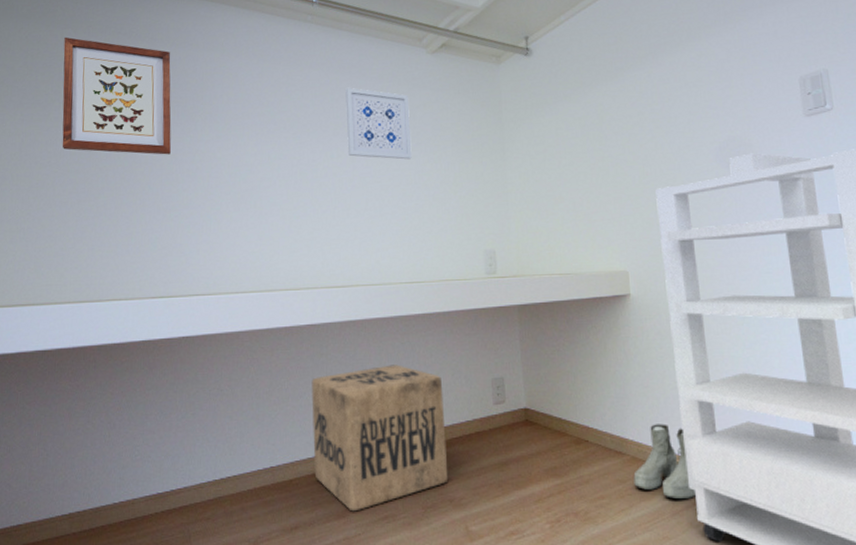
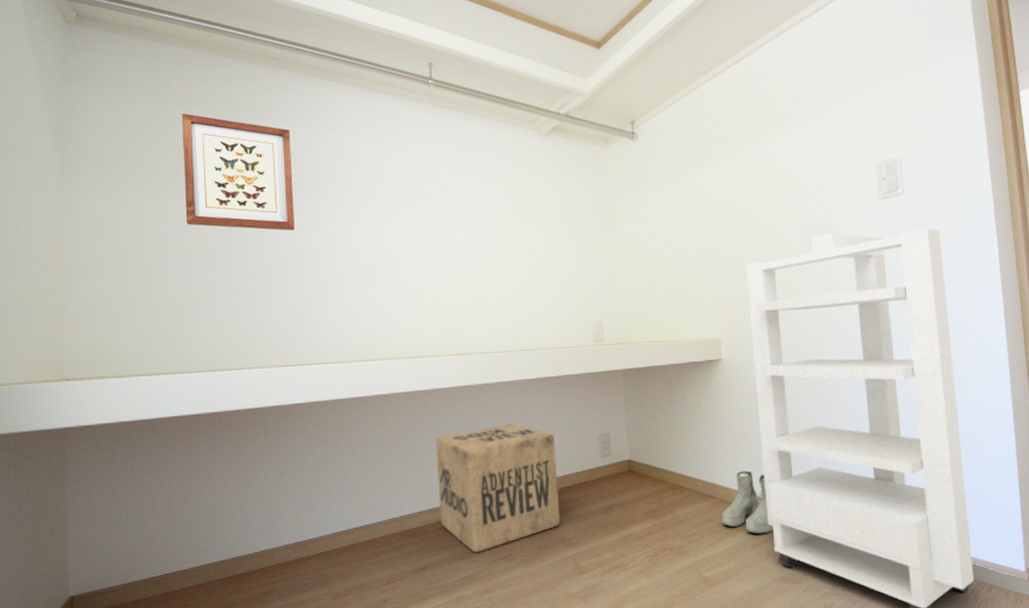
wall art: present [345,87,412,160] -> none [462,167,526,237]

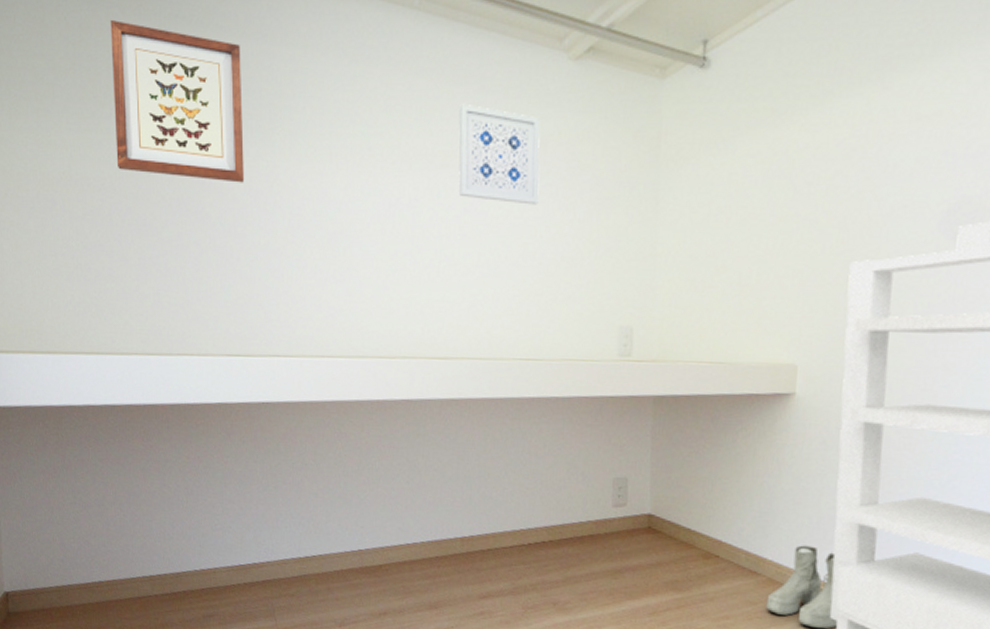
cardboard box: present [436,424,561,553] -> none [405,452,556,604]
wall art: none [462,167,526,237] -> present [458,103,541,205]

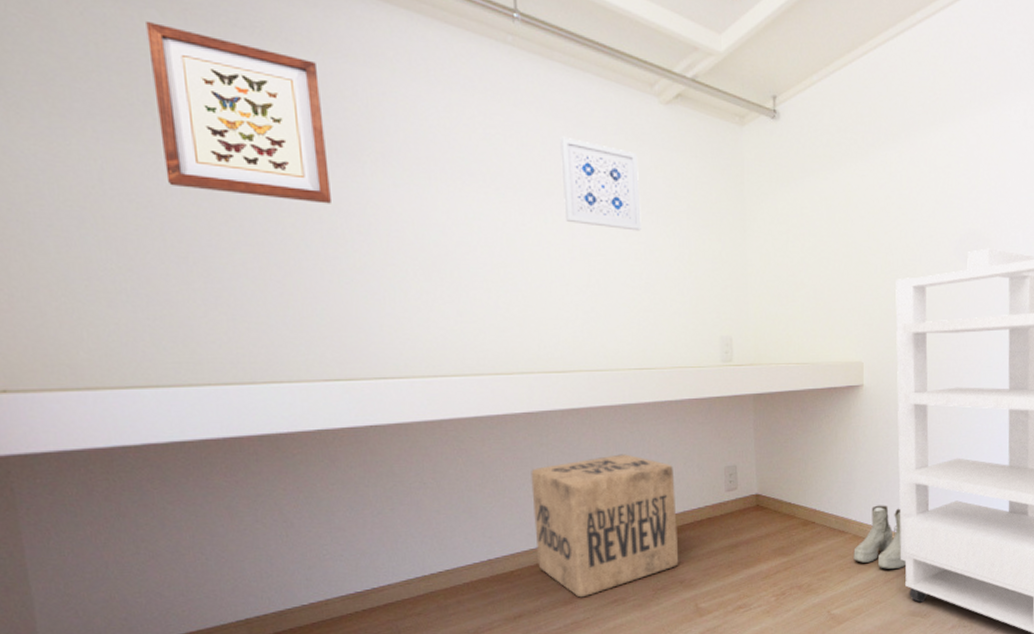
cardboard box: none [405,452,556,604] -> present [531,454,679,598]

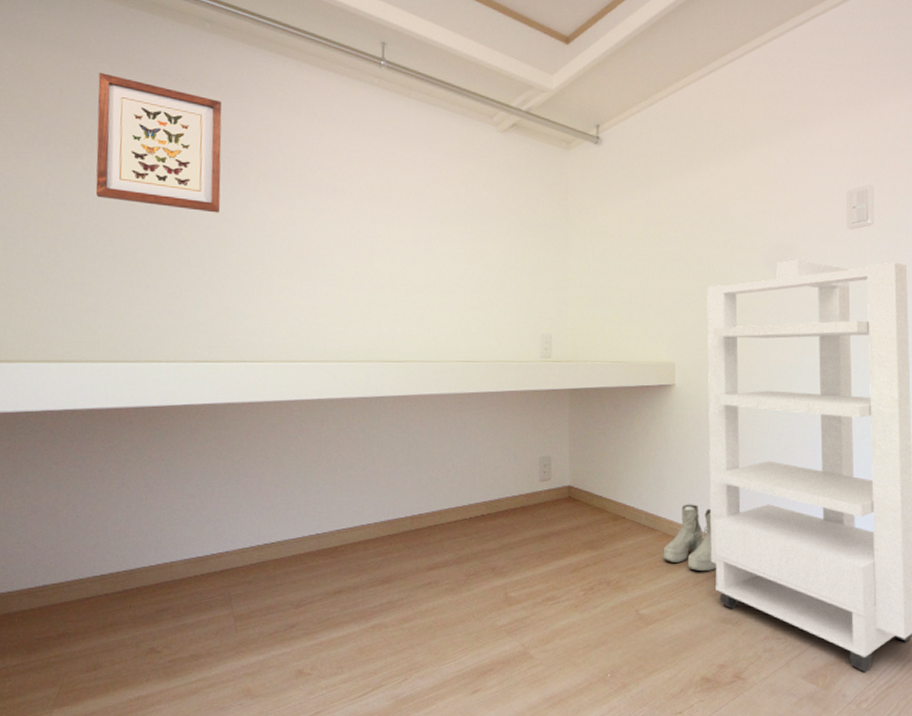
cardboard box: present [531,454,679,598] -> none [360,440,492,578]
wall art: present [560,136,642,231] -> none [409,159,476,239]

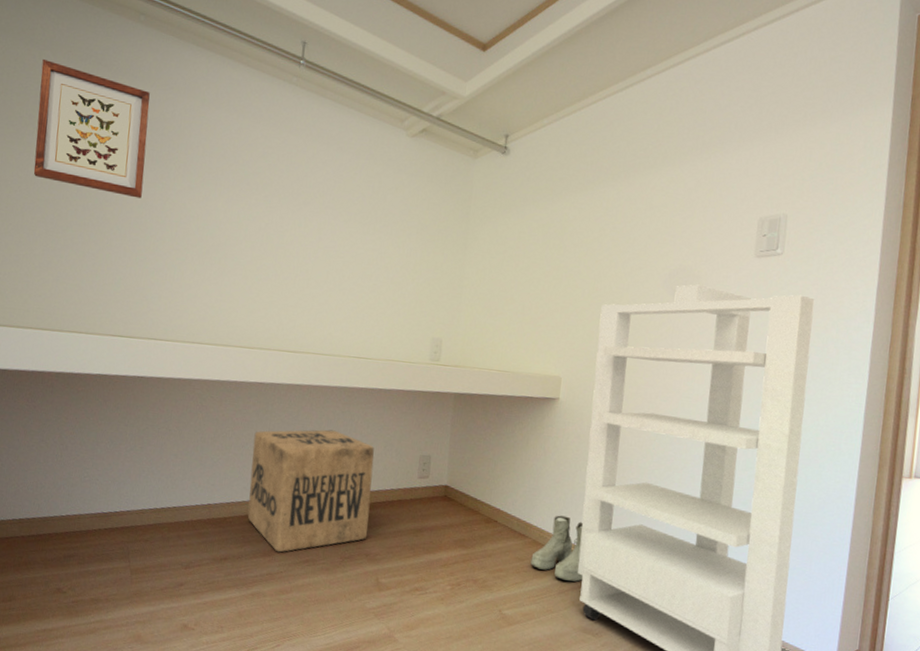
cardboard box: none [360,440,492,578] -> present [247,429,375,553]

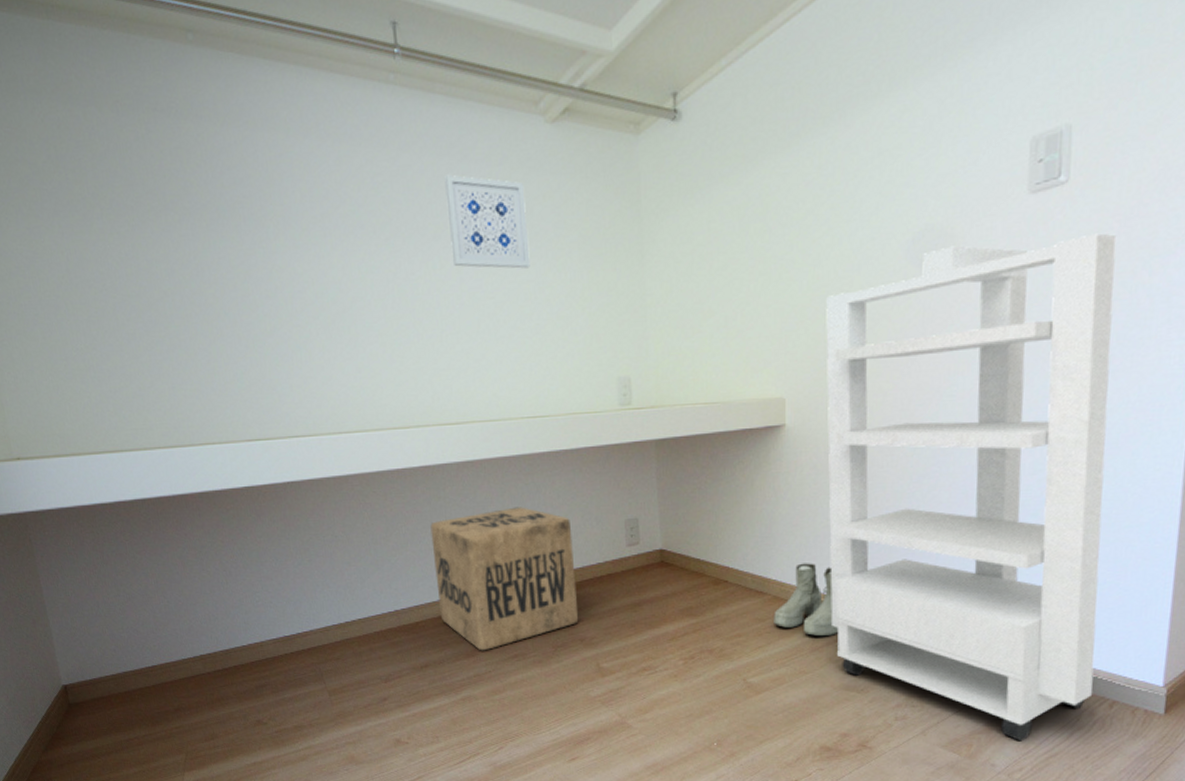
wall art: present [33,58,150,199] -> none [88,118,243,272]
wall art: none [315,158,383,240] -> present [445,174,530,269]

